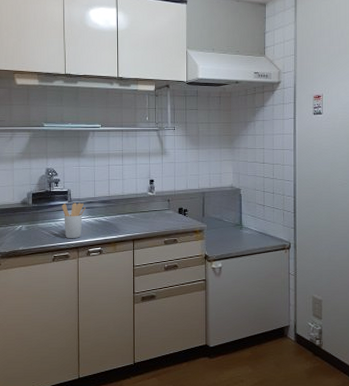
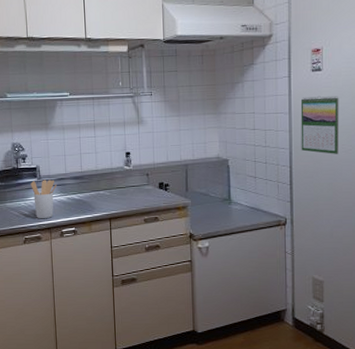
calendar: none [304,135,337,187] -> present [300,95,339,154]

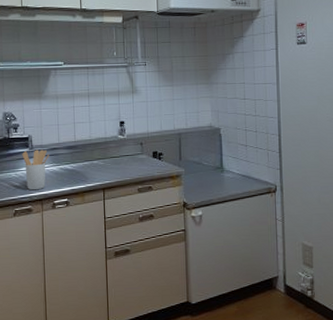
calendar: present [300,95,339,154] -> none [287,67,324,123]

